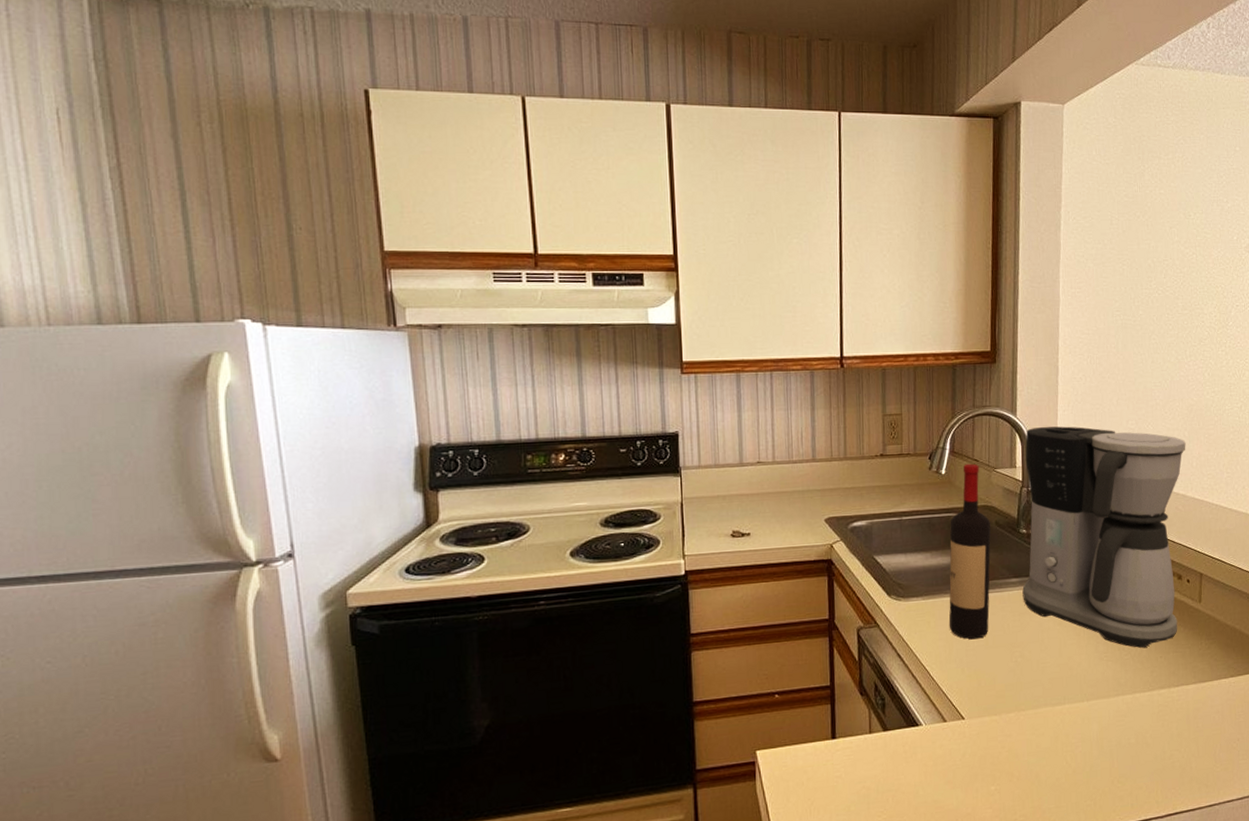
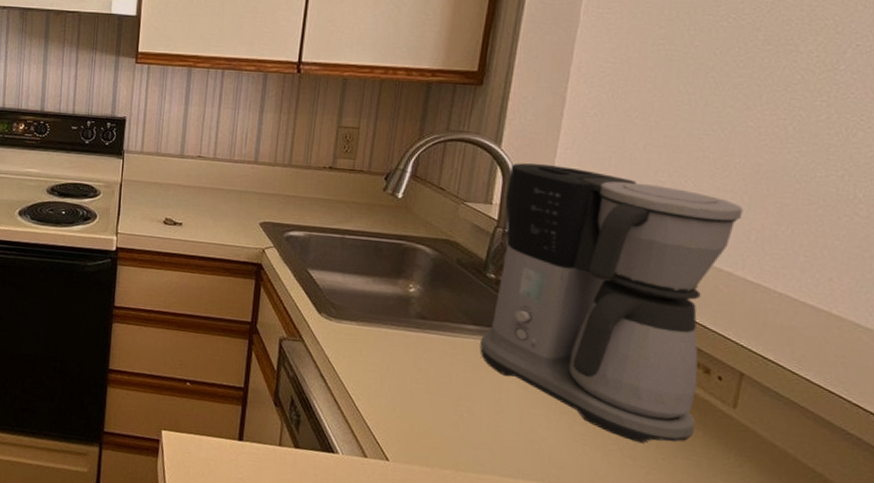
wine bottle: present [949,463,991,640] -> none [384,191,451,381]

